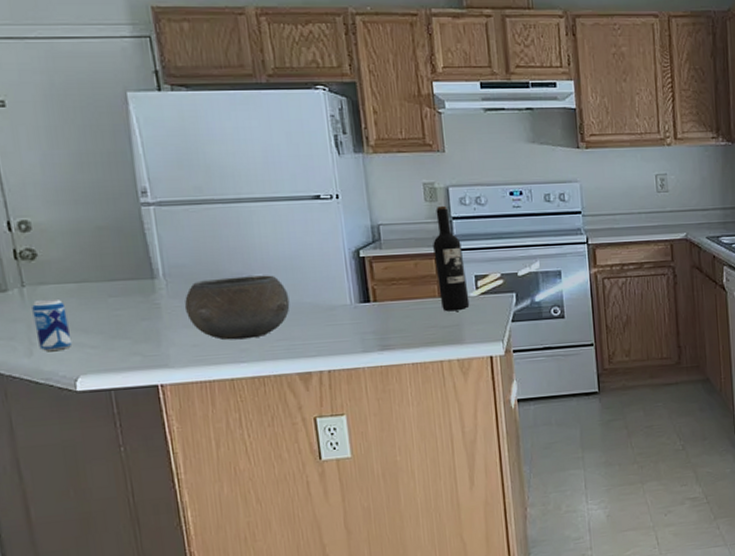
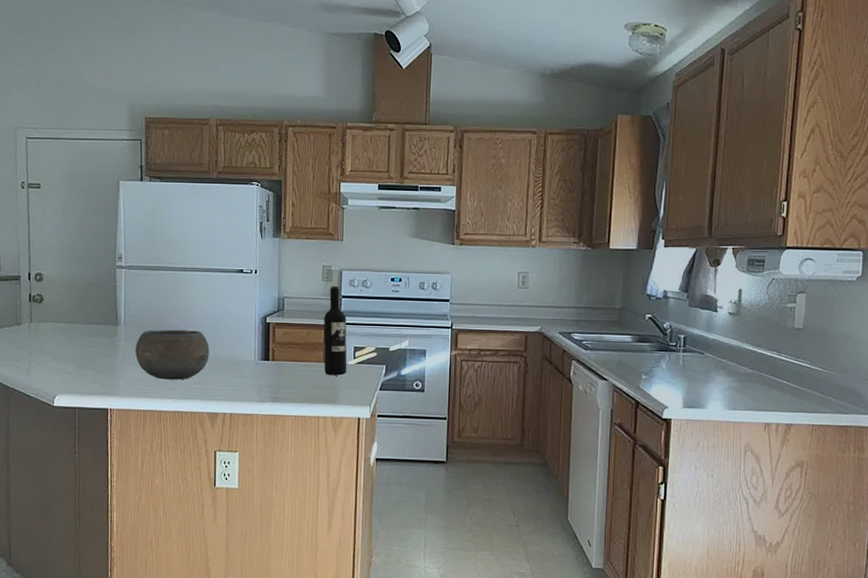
beverage can: present [32,298,73,351] -> none [34,333,56,373]

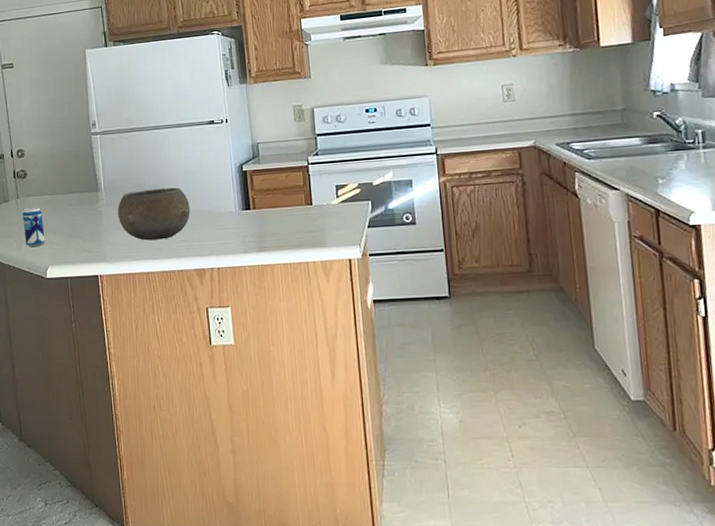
beverage can: none [34,333,56,373] -> present [22,207,46,247]
wine bottle: present [323,285,347,376] -> none [301,124,332,218]

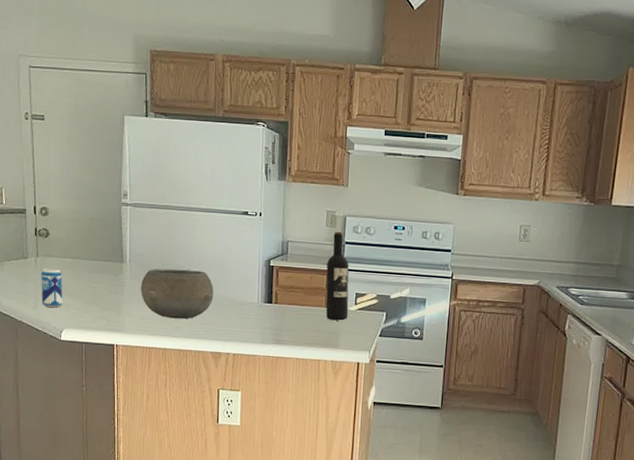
wine bottle: none [301,124,332,218] -> present [325,231,349,321]

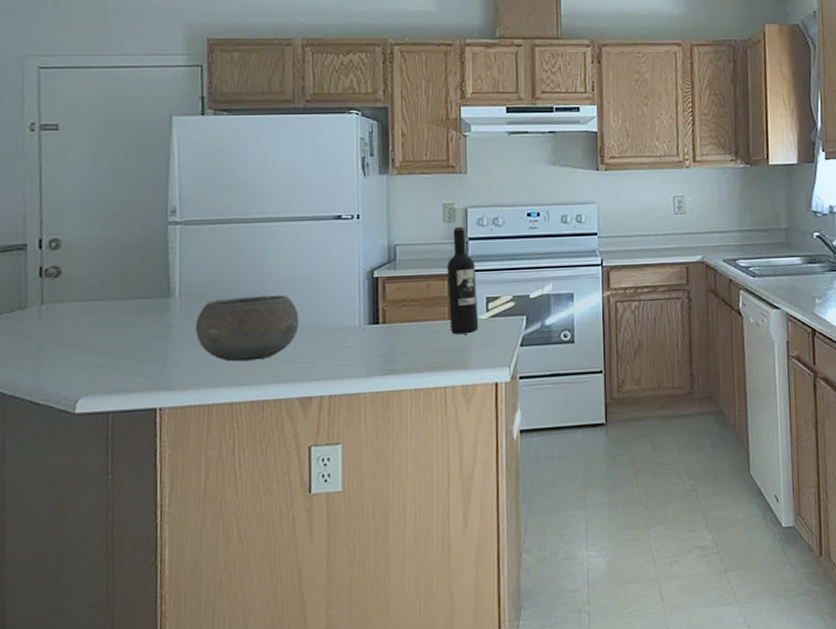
beverage can: present [41,268,63,307] -> none [46,316,80,370]

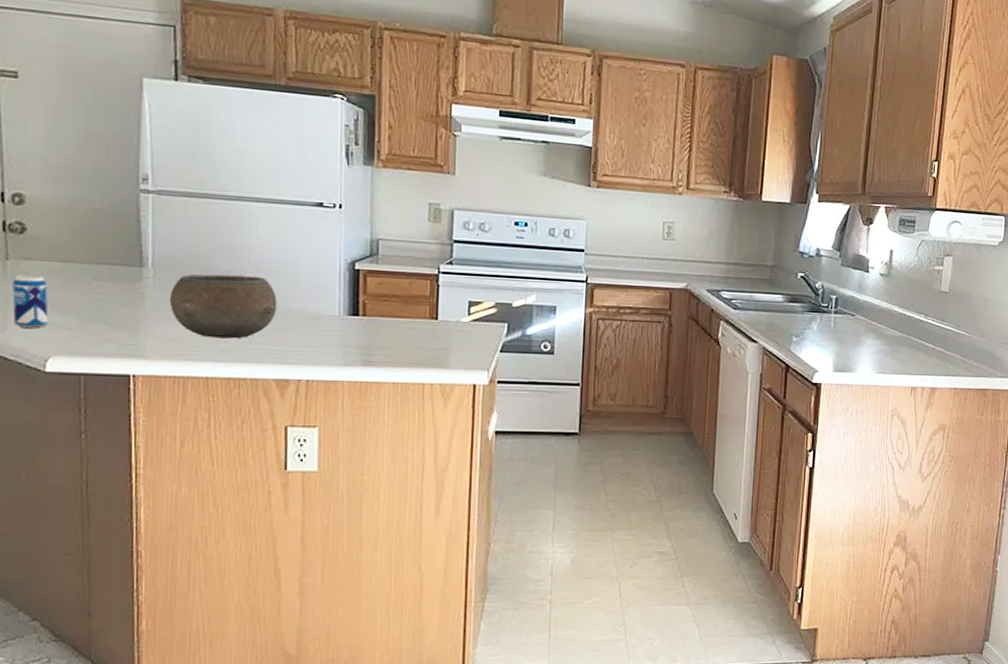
beverage can: none [46,316,80,370] -> present [12,274,49,328]
wine bottle: present [447,226,479,335] -> none [430,227,460,335]

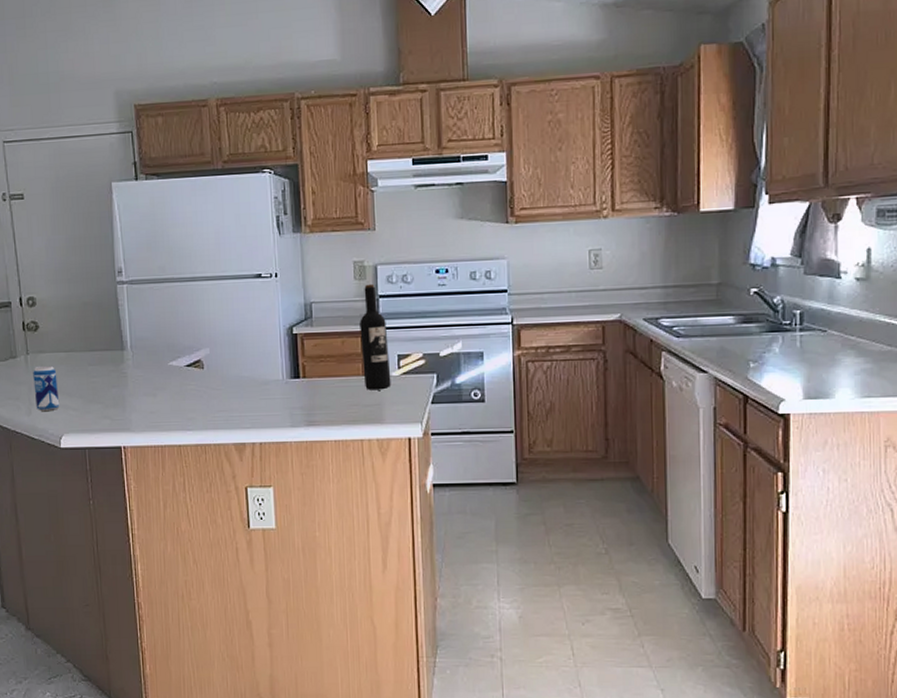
bowl: present [169,274,277,339] -> none [145,349,231,409]
wine bottle: none [430,227,460,335] -> present [360,283,391,391]

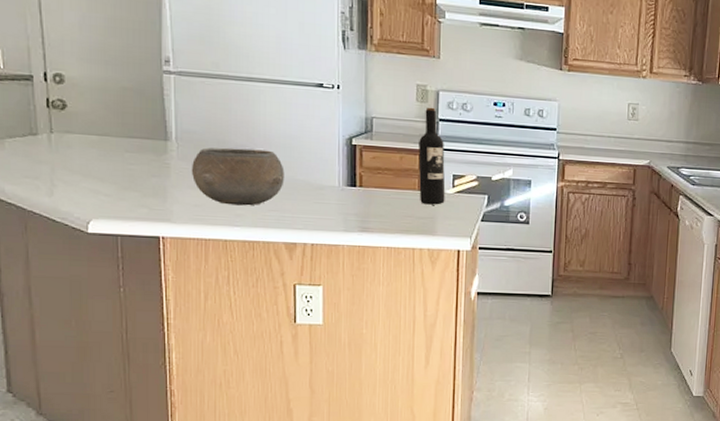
beverage can: present [33,365,60,411] -> none [57,146,89,194]
bowl: none [145,349,231,409] -> present [191,147,285,206]

